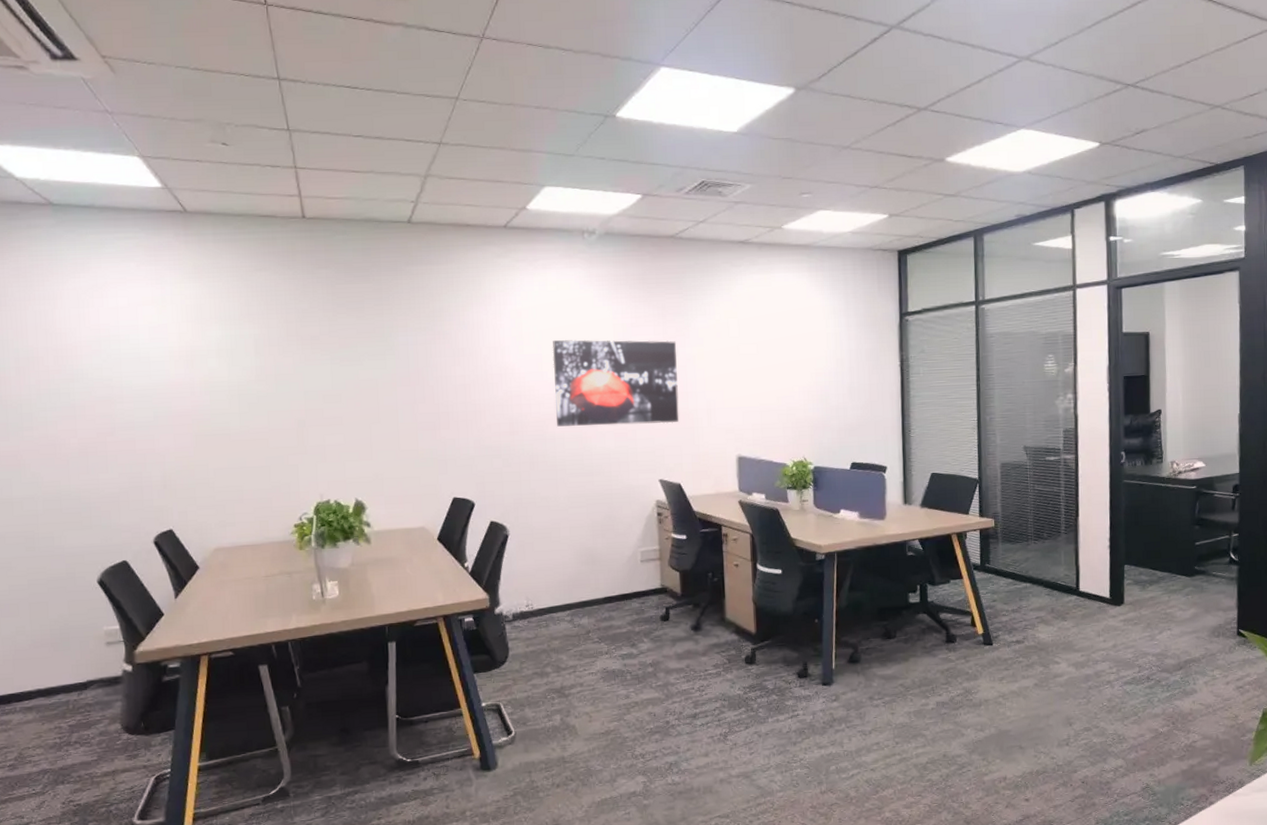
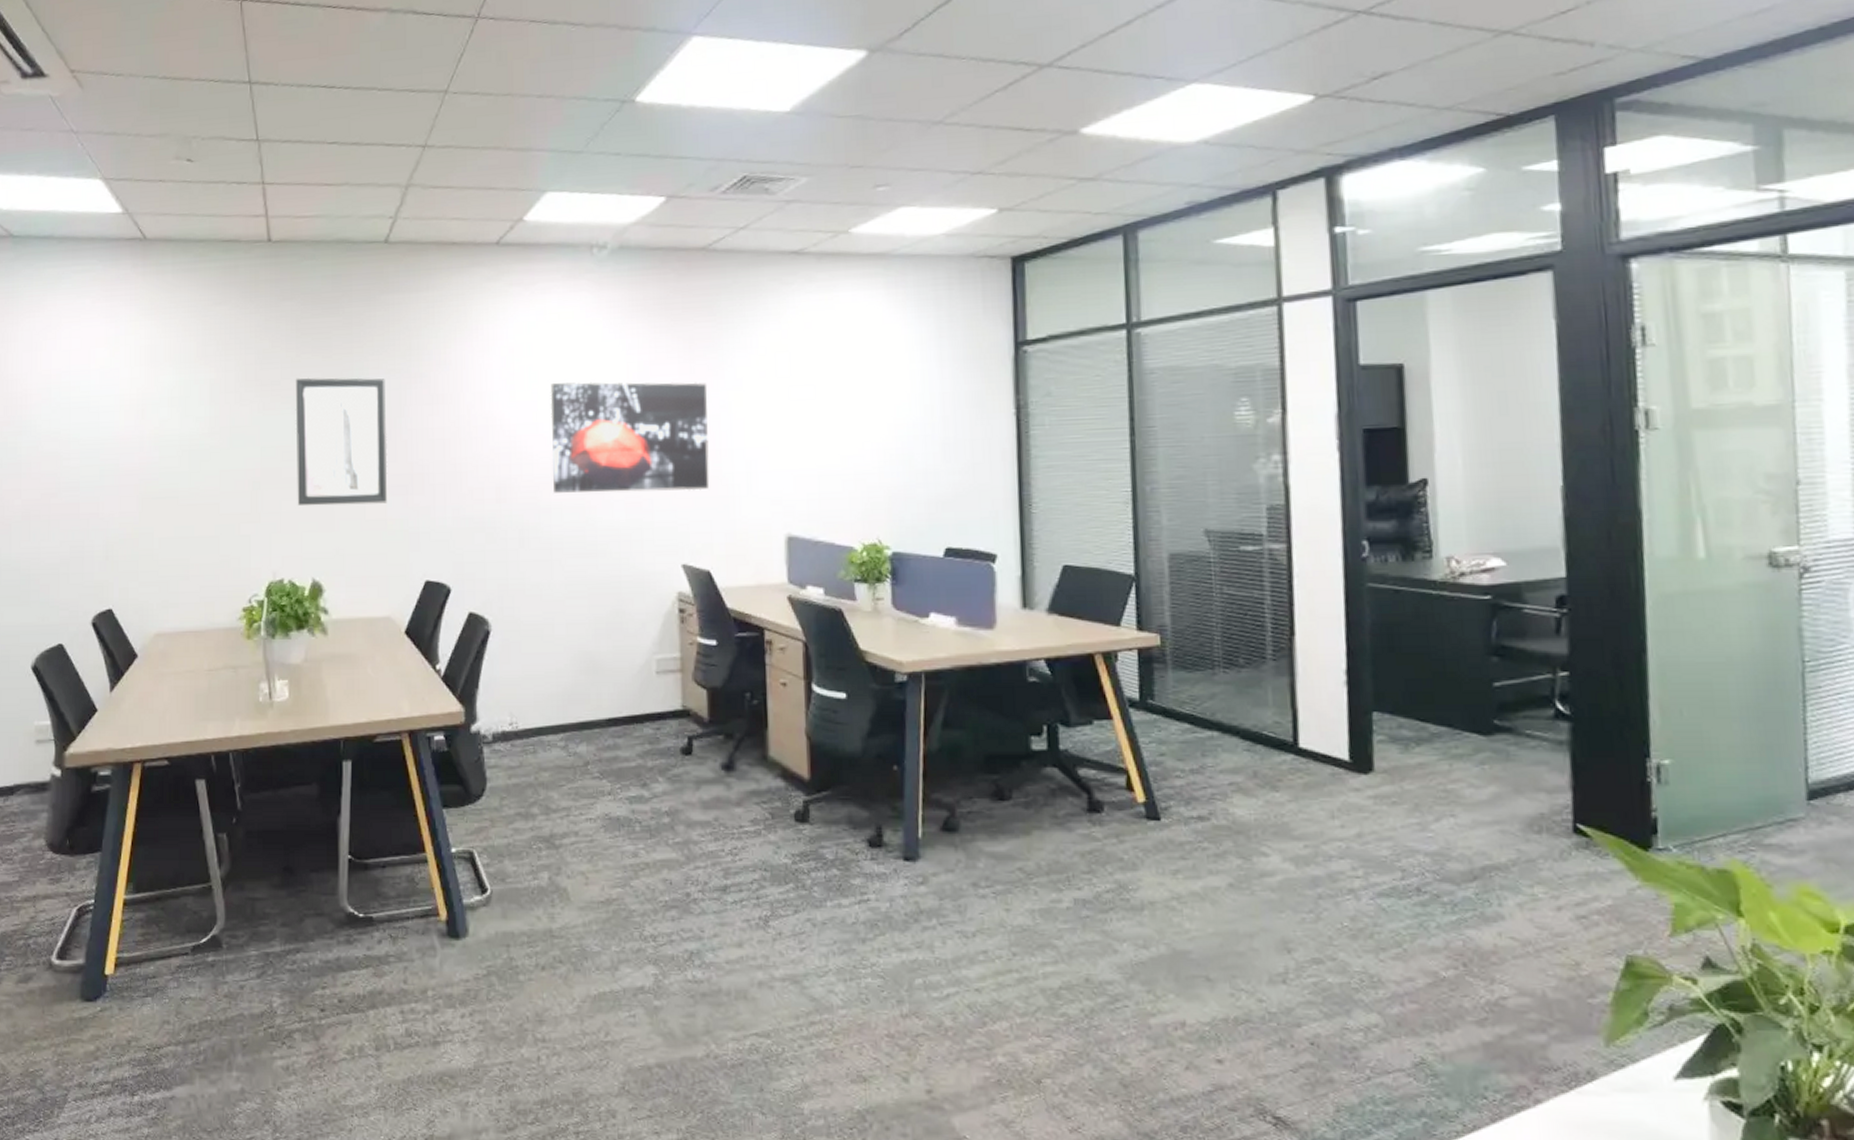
wall art: none [333,333,418,440] -> present [295,377,388,506]

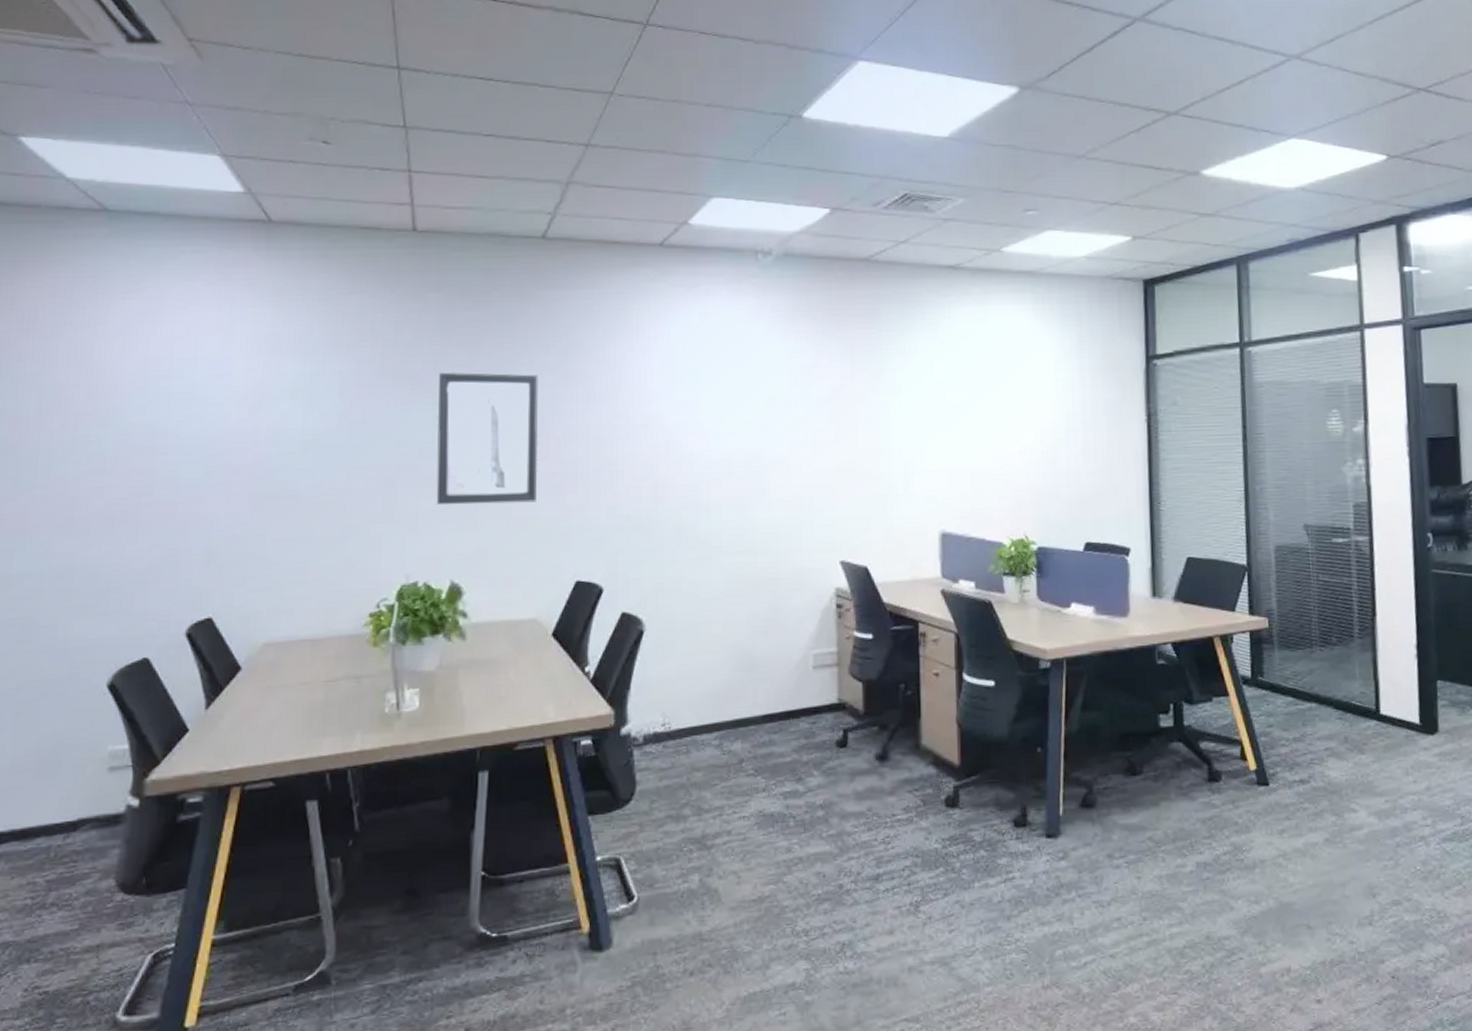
wall art: present [550,382,710,493] -> none [711,383,869,492]

